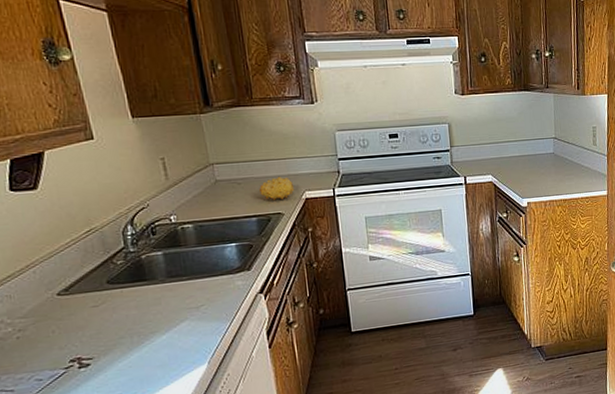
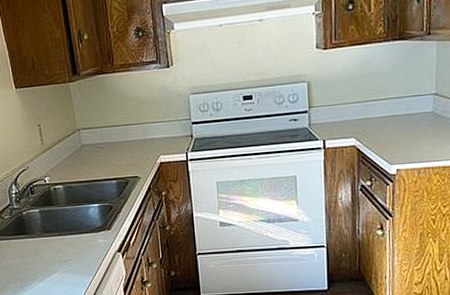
fruit: present [258,176,295,201] -> none [118,140,150,165]

